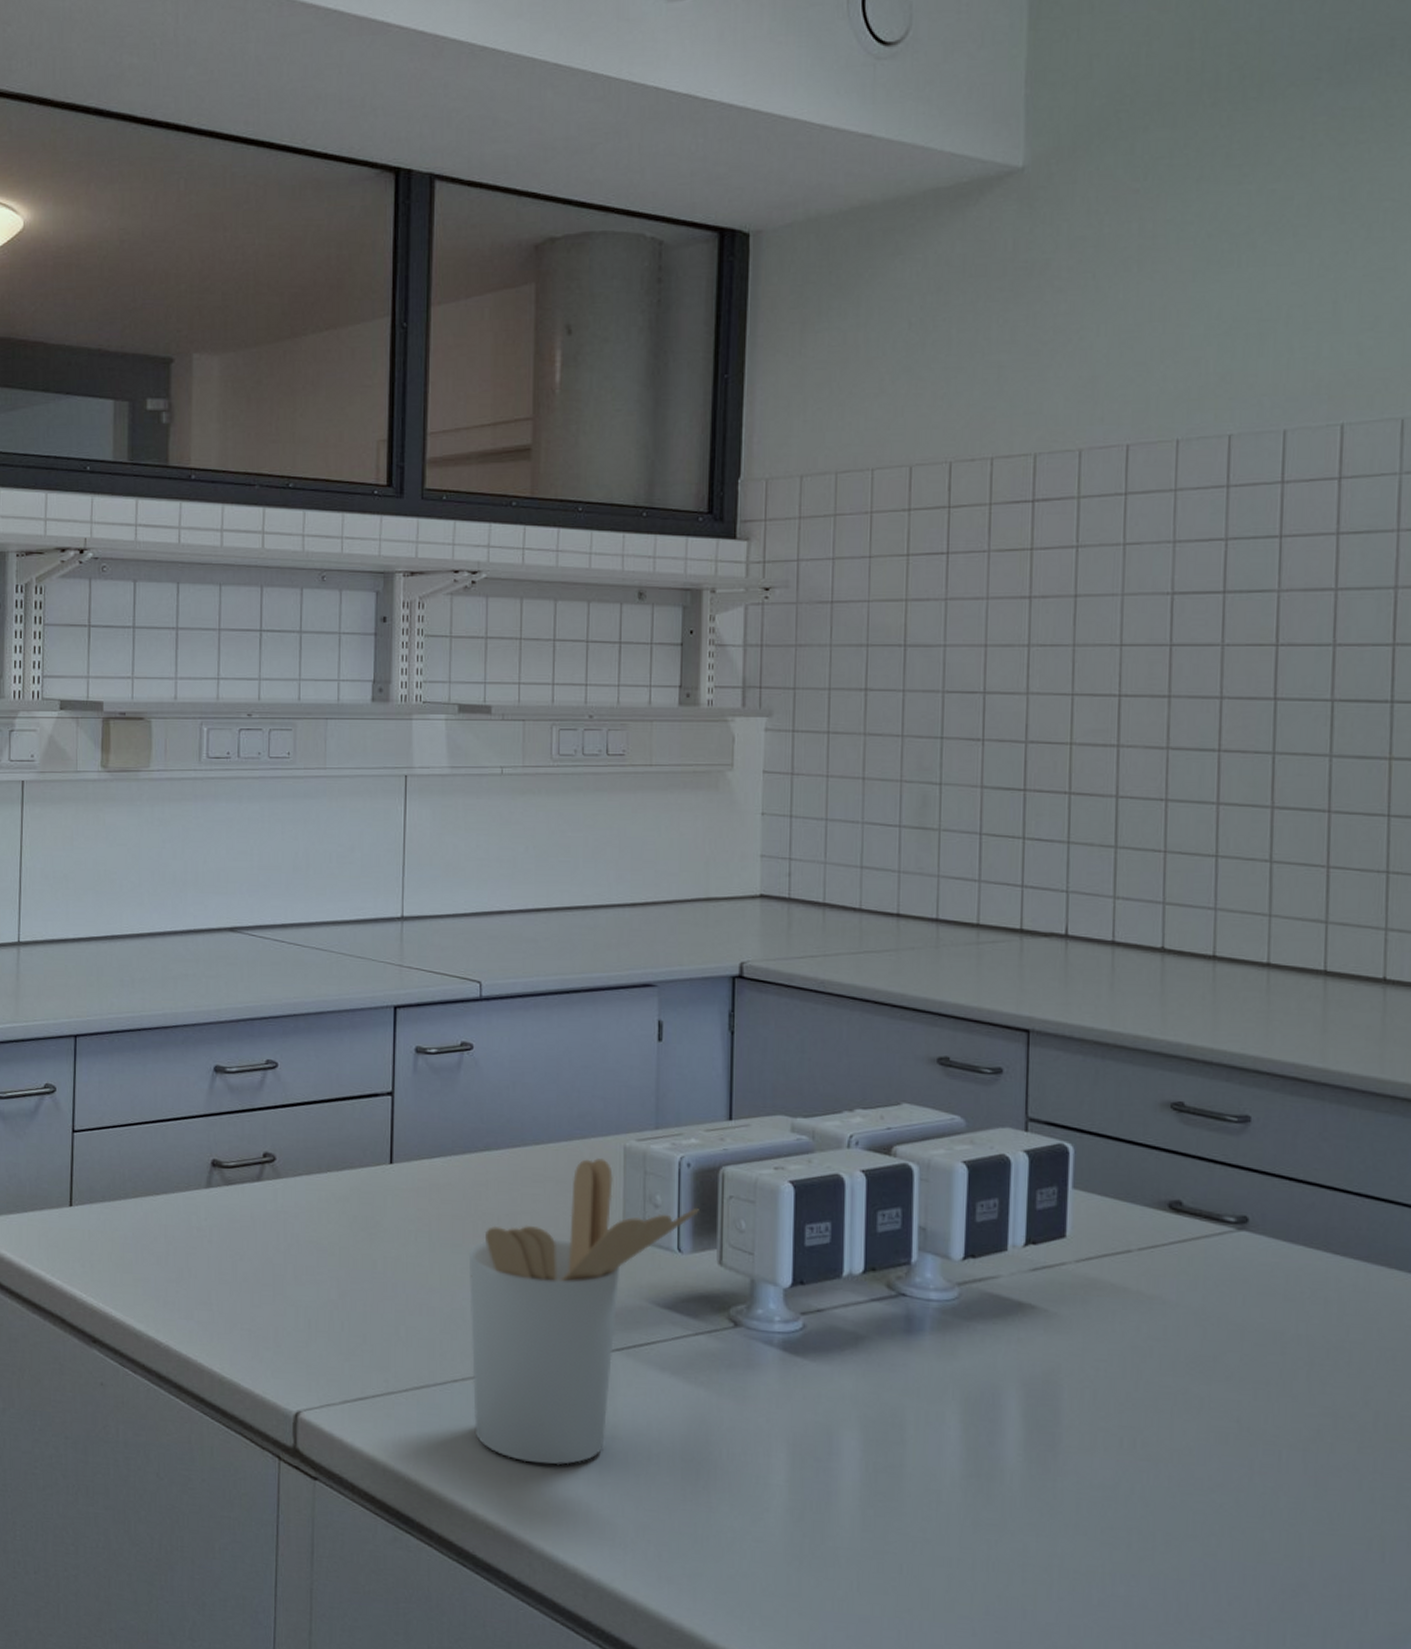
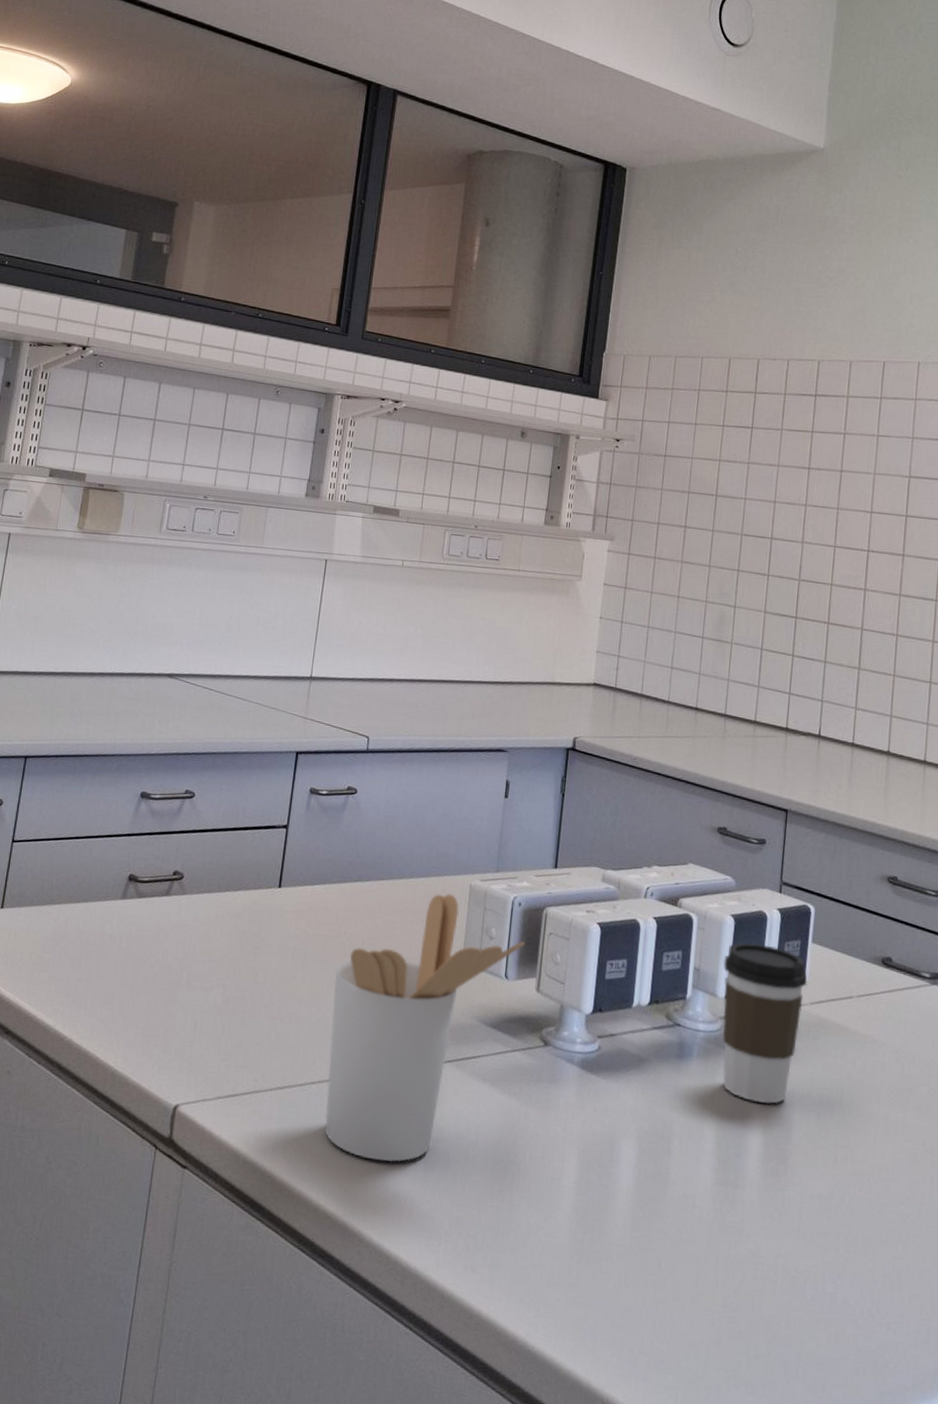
coffee cup: none [956,1193,1070,1381] -> present [722,942,808,1104]

